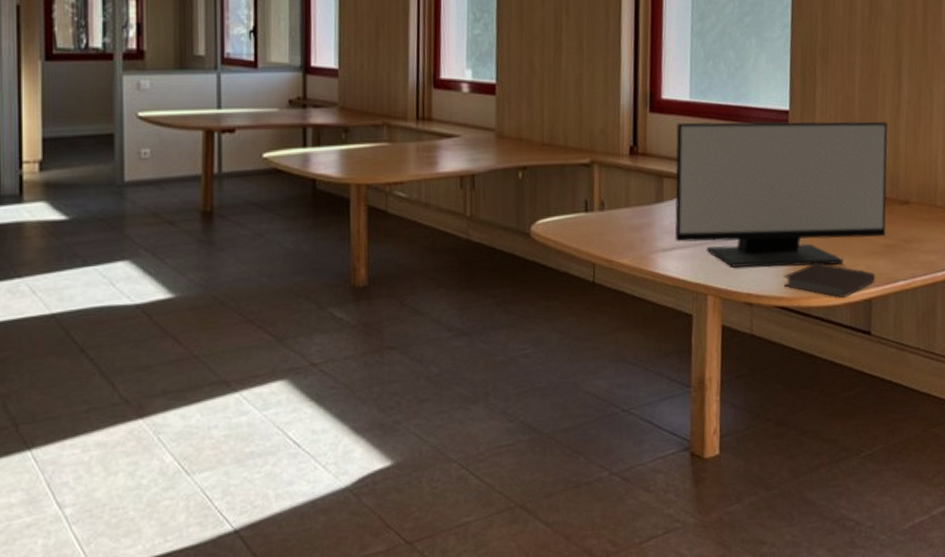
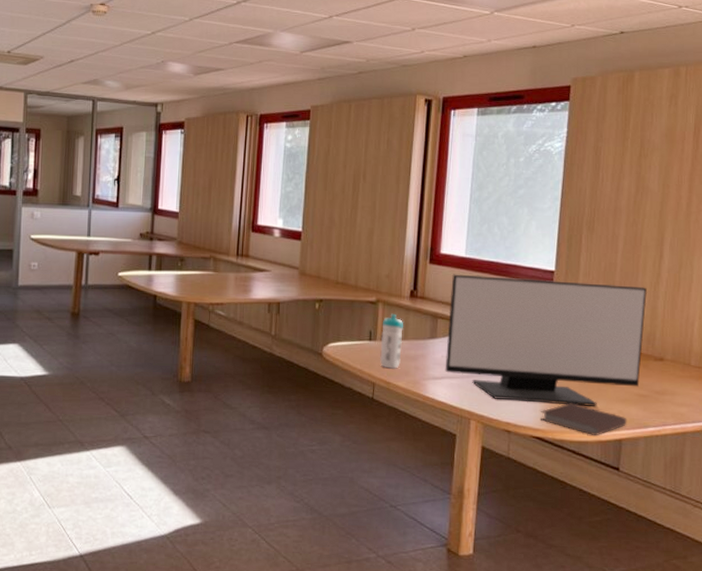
water bottle: none [598,176,625,244] -> present [379,313,404,369]

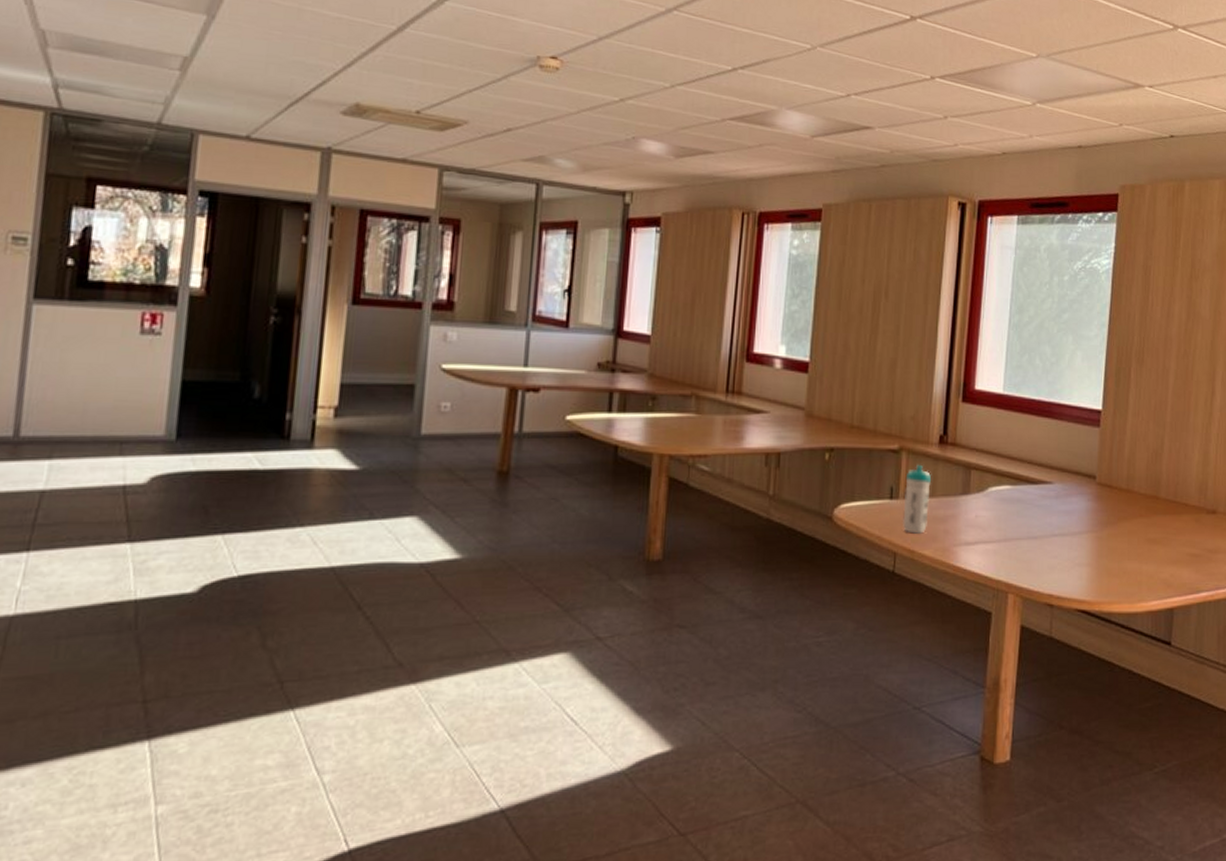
monitor: present [445,274,647,407] -> none [979,415,1199,572]
notebook: present [541,403,627,435] -> none [1087,568,1179,605]

